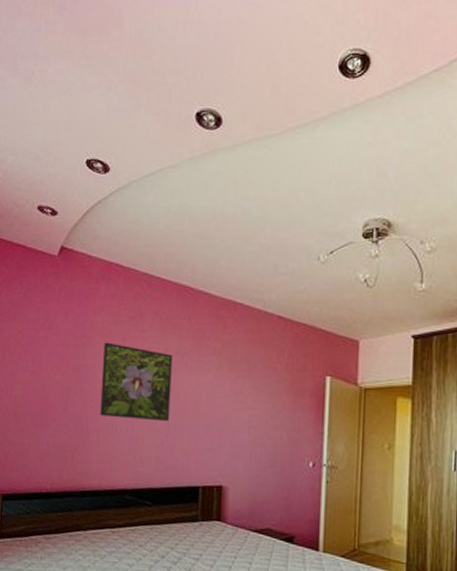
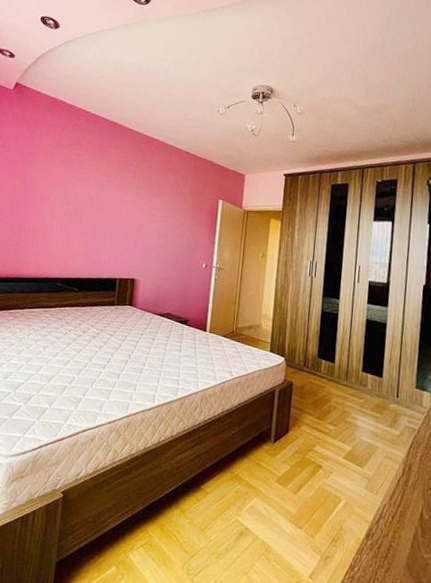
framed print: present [100,342,172,422] -> none [40,161,102,227]

